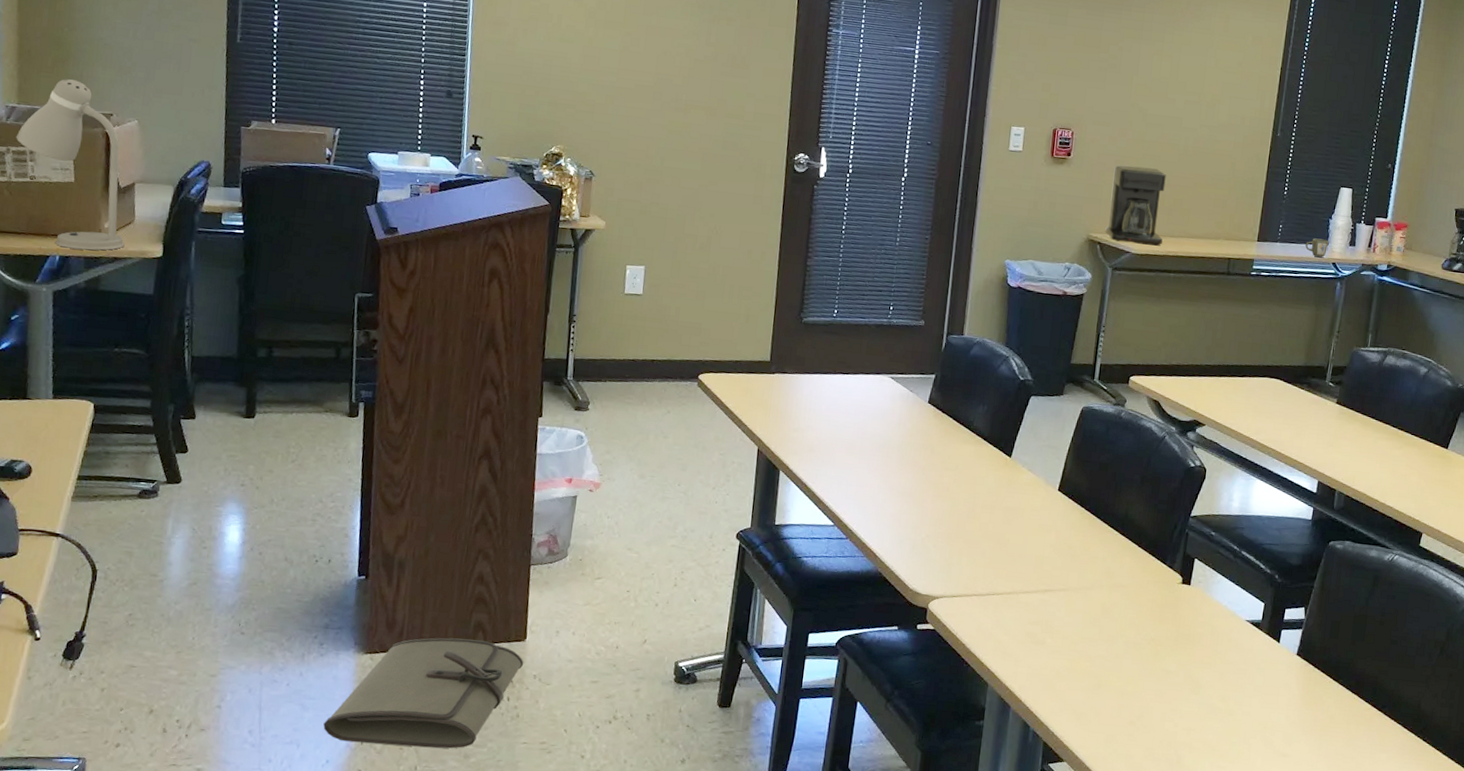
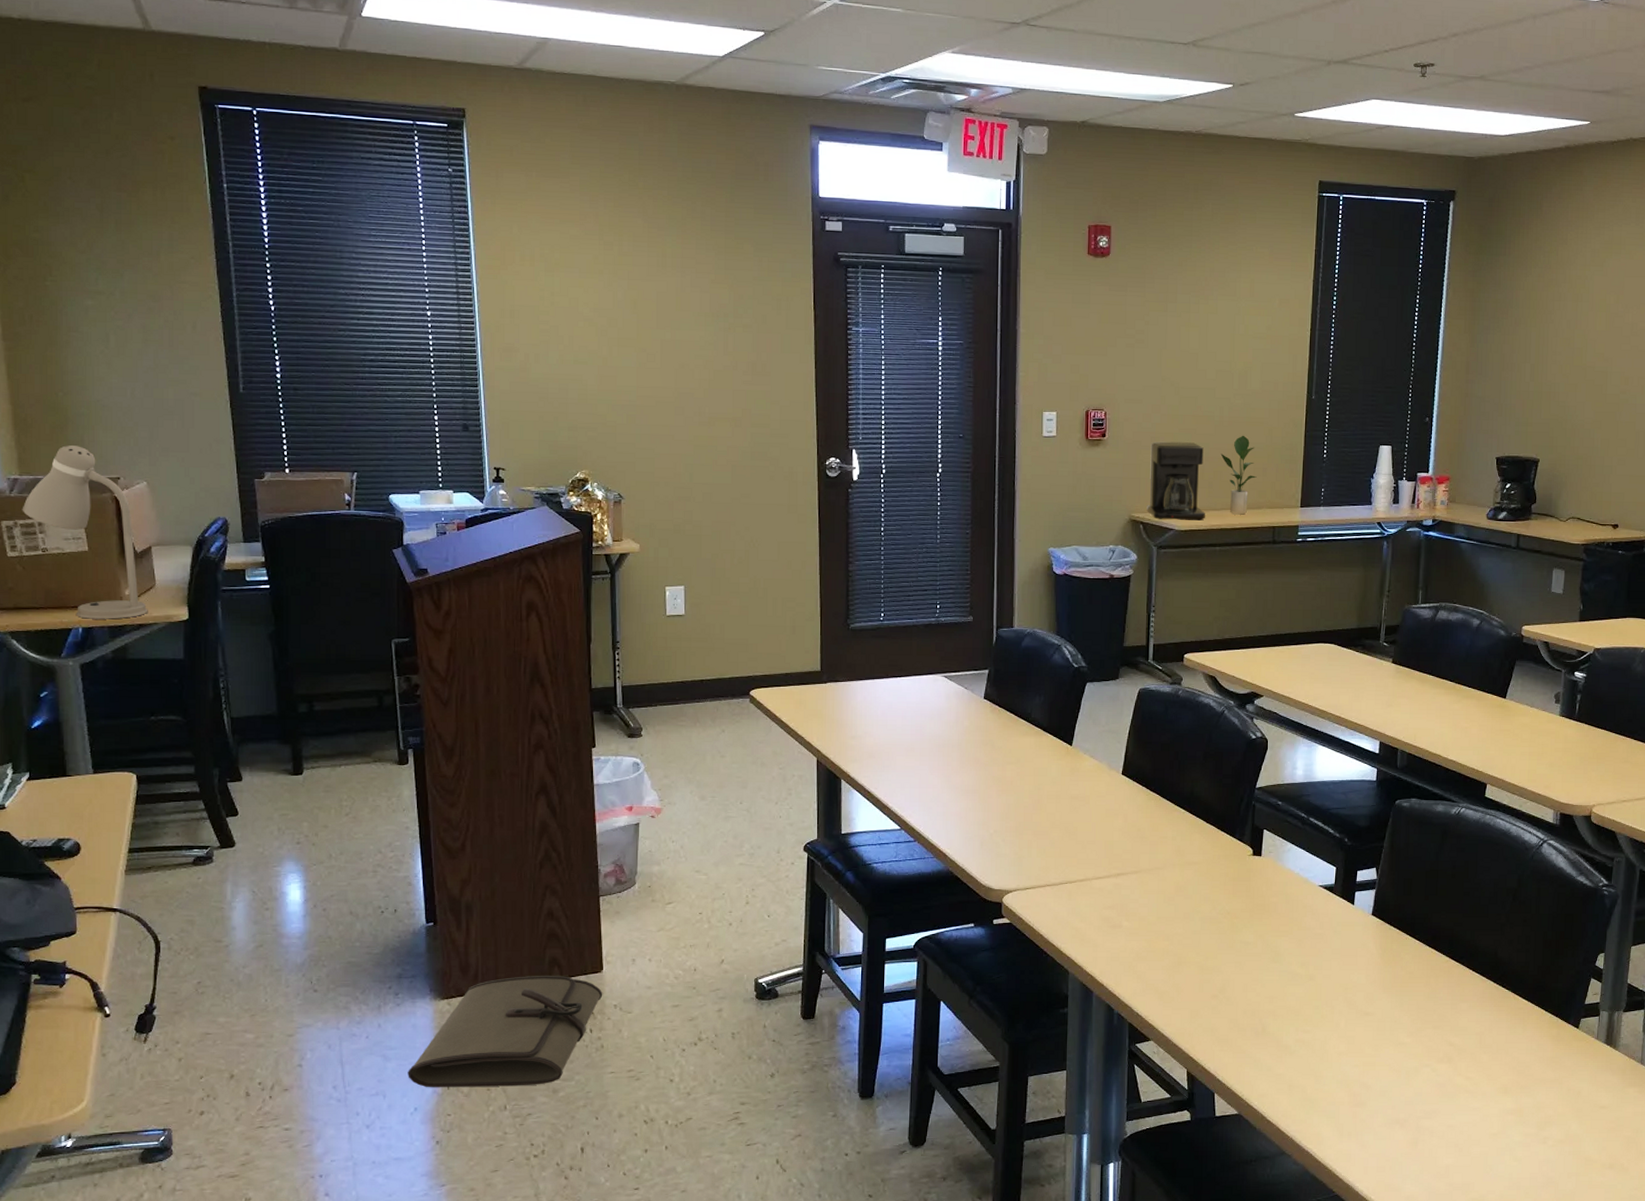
potted plant: none [1182,166,1216,244] -> present [1220,435,1257,515]
mug: present [1305,238,1329,258] -> none [1349,499,1373,518]

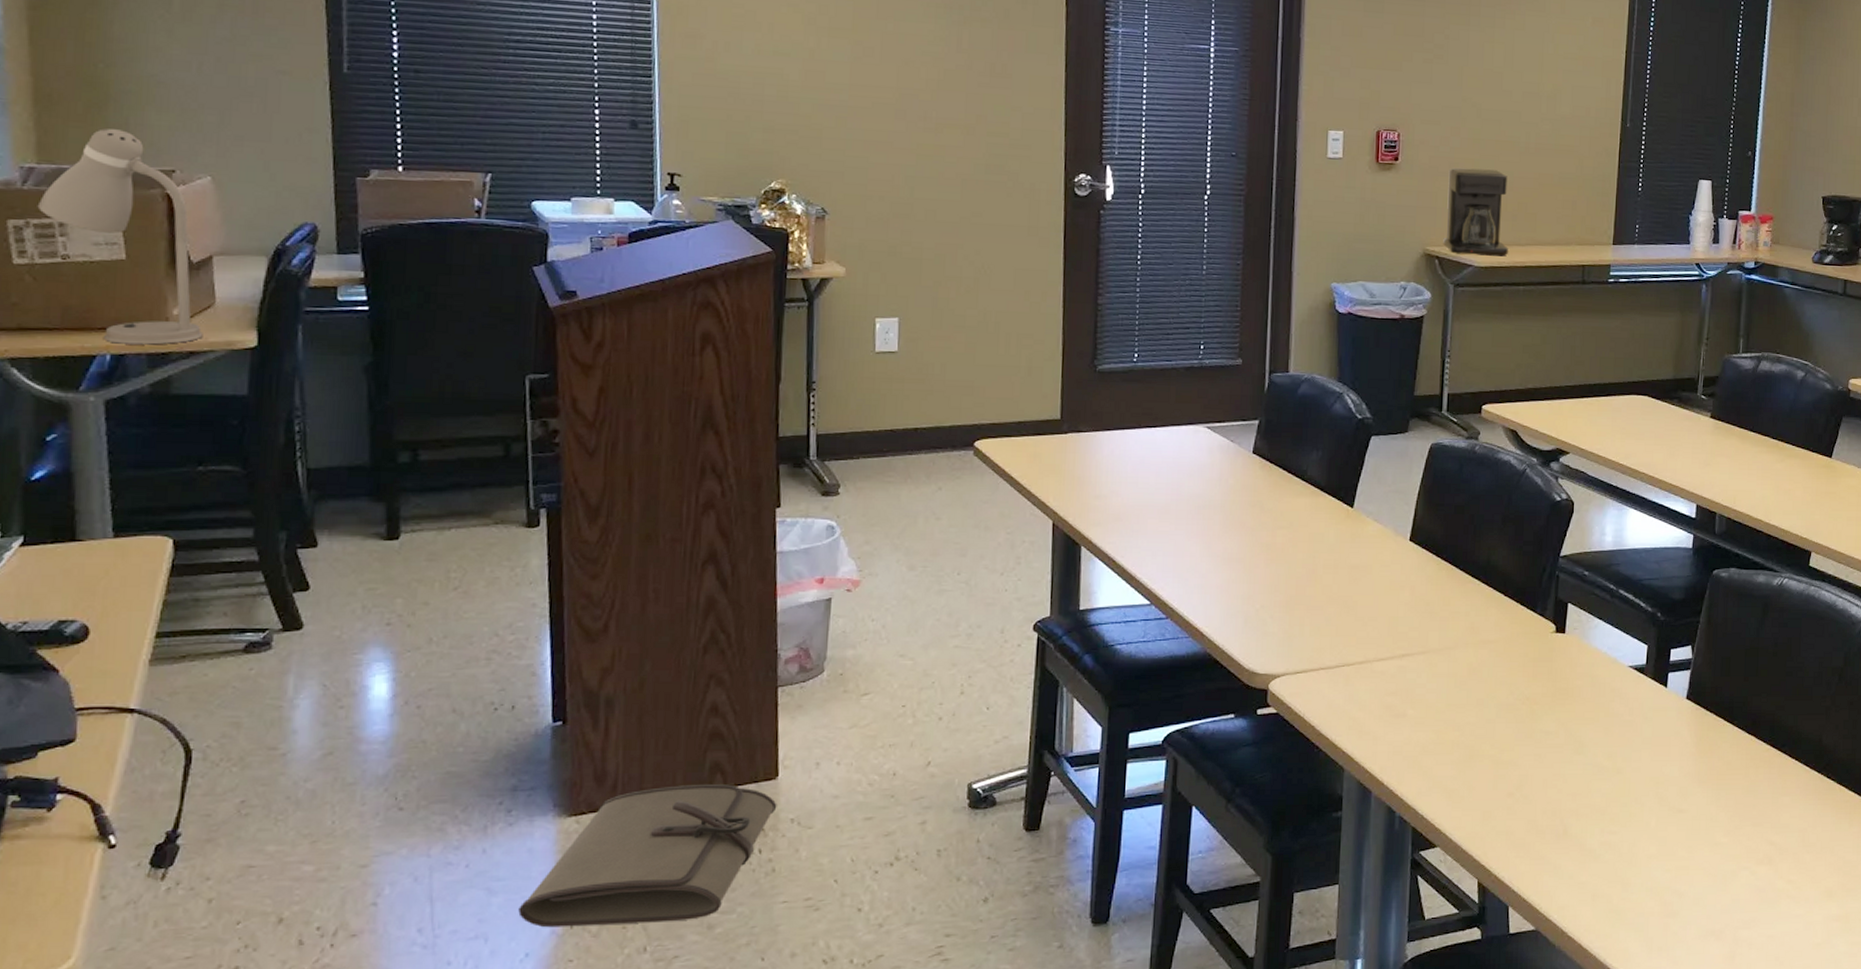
potted plant: present [1220,435,1257,515] -> none [1526,164,1565,252]

